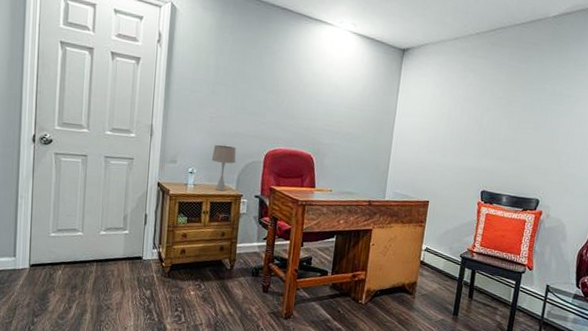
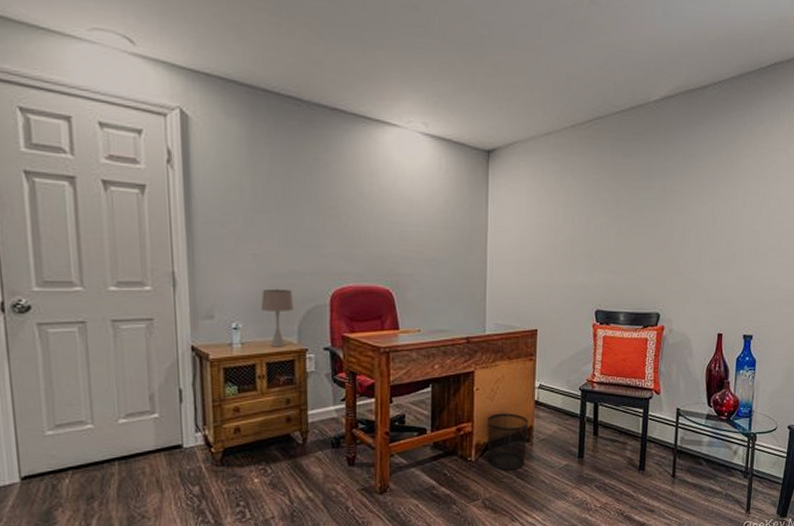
waste bin: none [375,267,414,317] -> present [487,413,529,470]

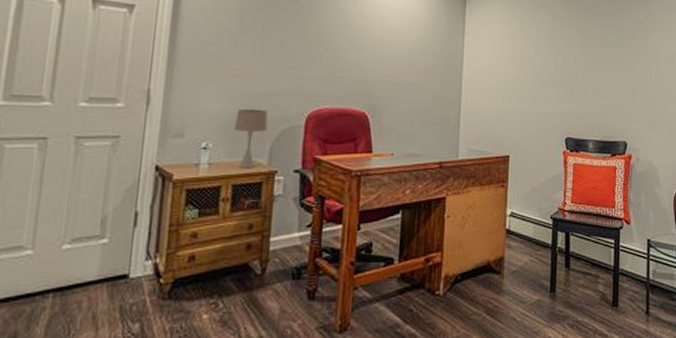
waste bin: present [487,413,529,470] -> none [456,242,500,306]

